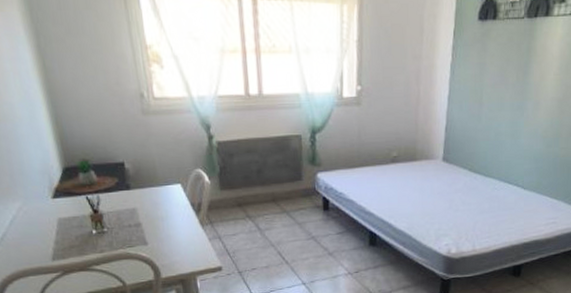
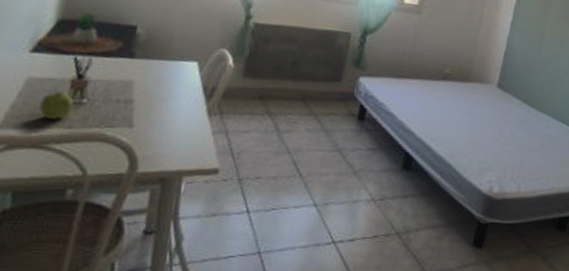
fruit: none [73,225,99,248] -> present [38,92,75,120]

